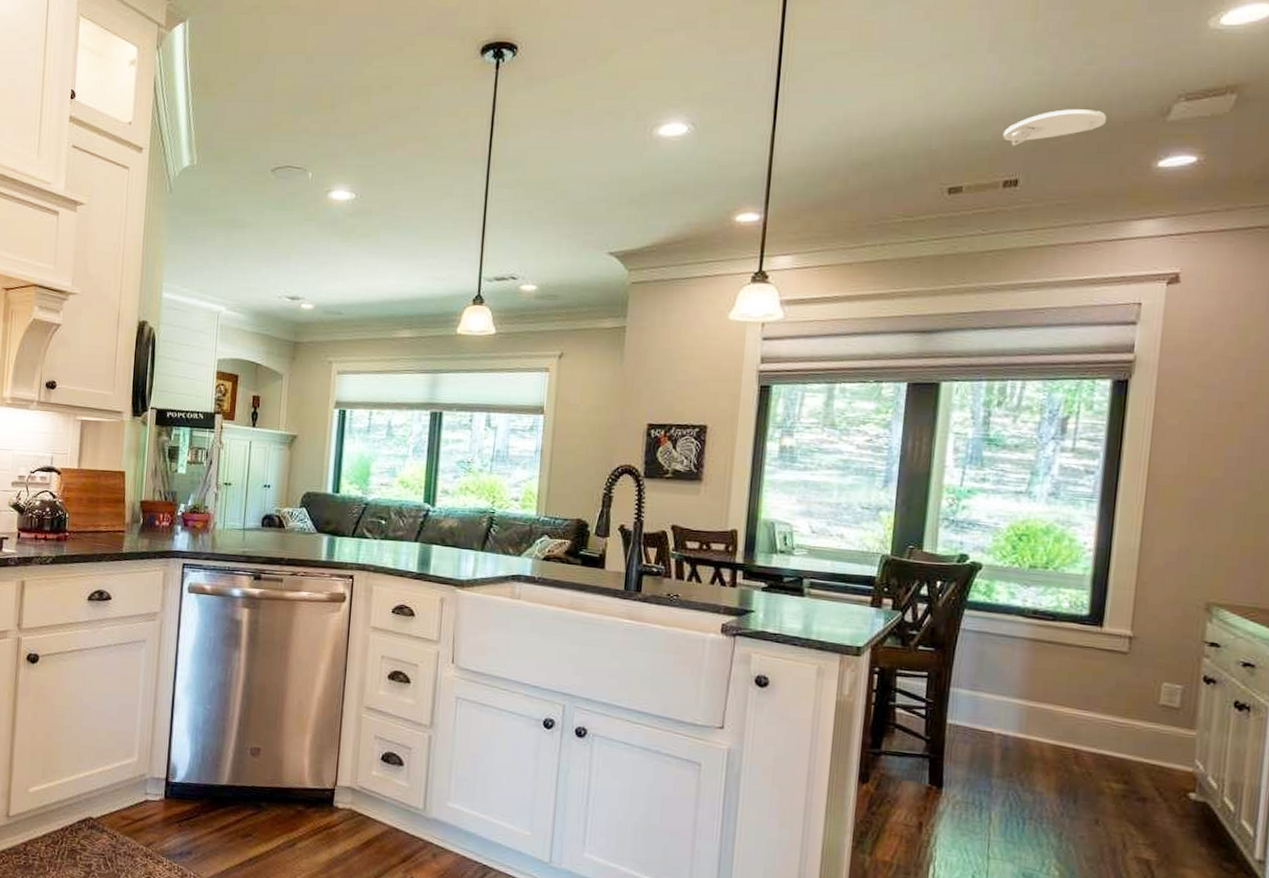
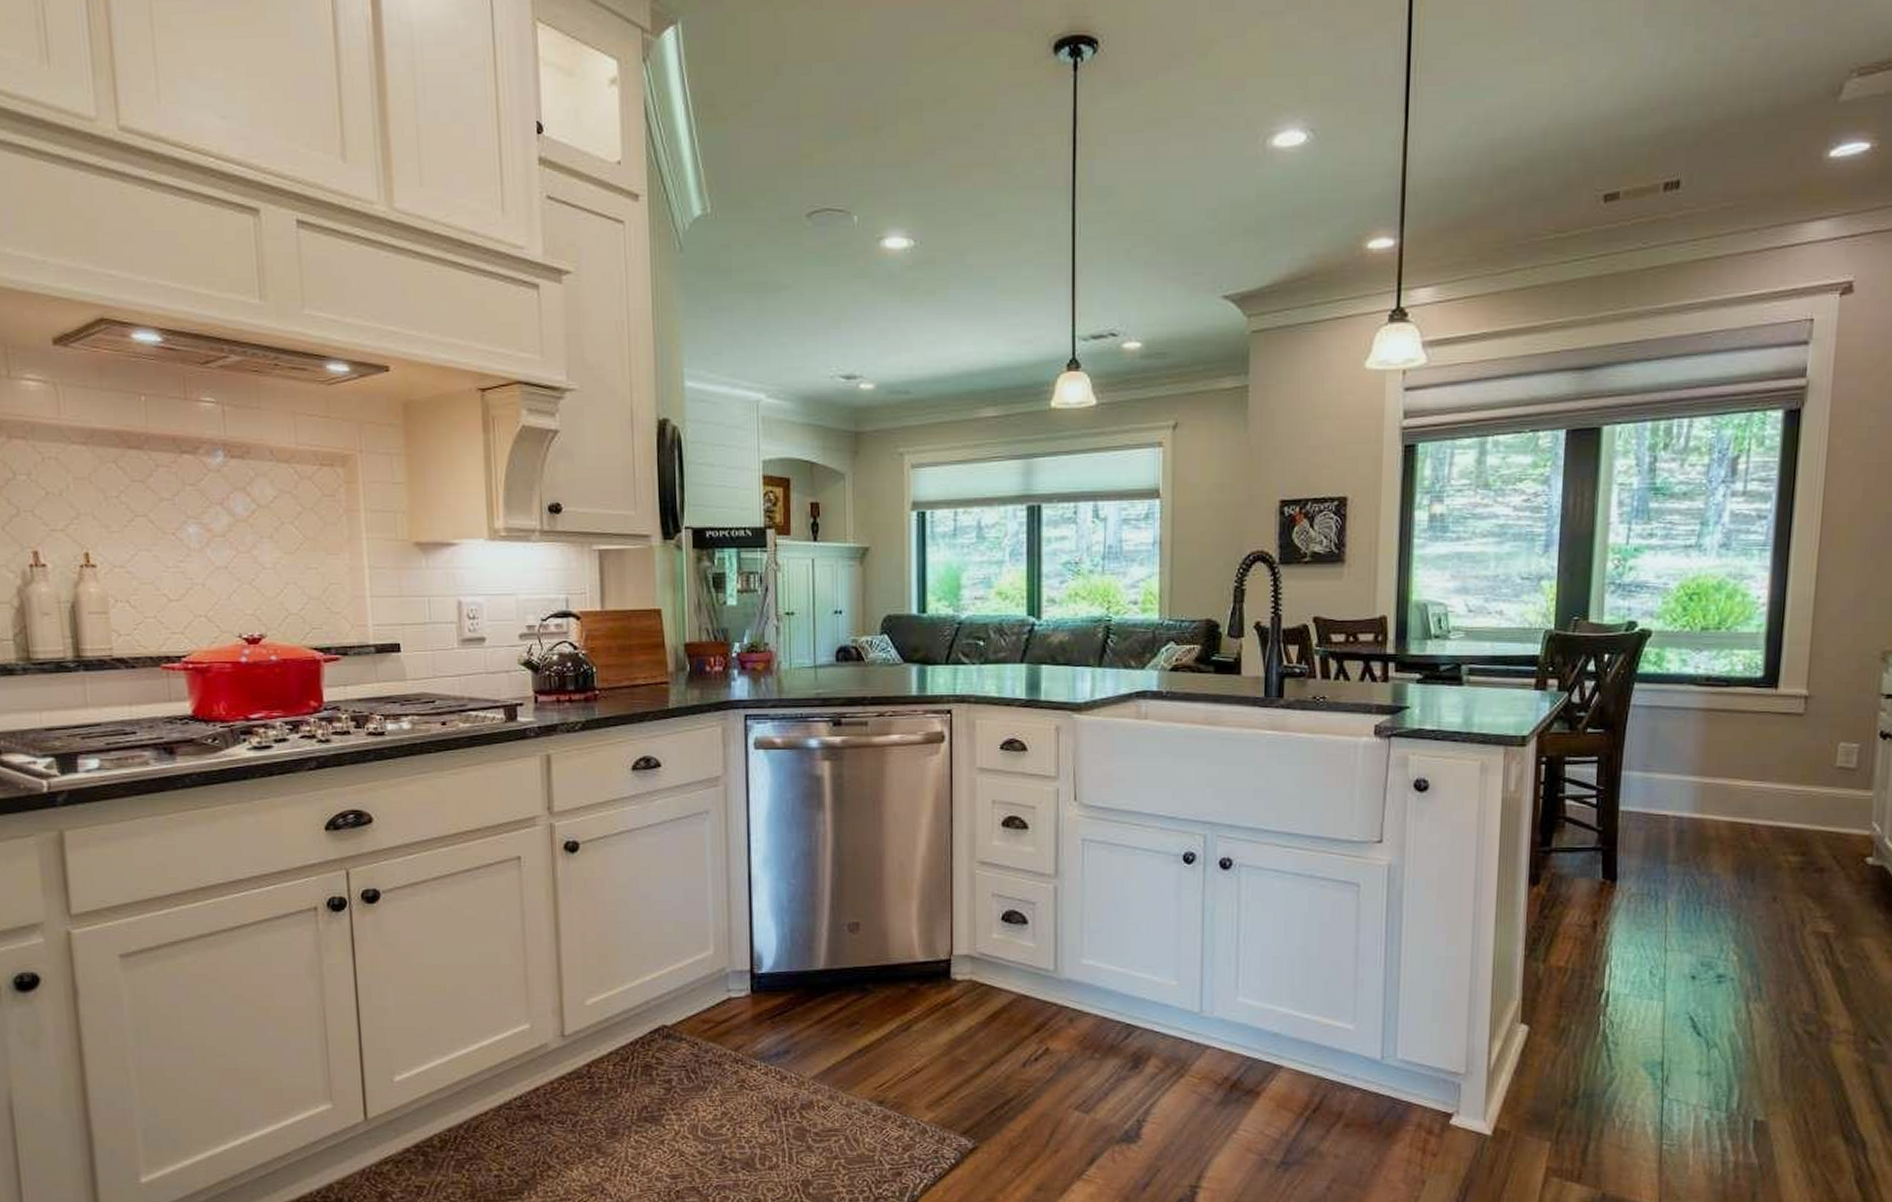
smoke detector: present [1003,109,1106,146] -> none [1662,92,1774,140]

